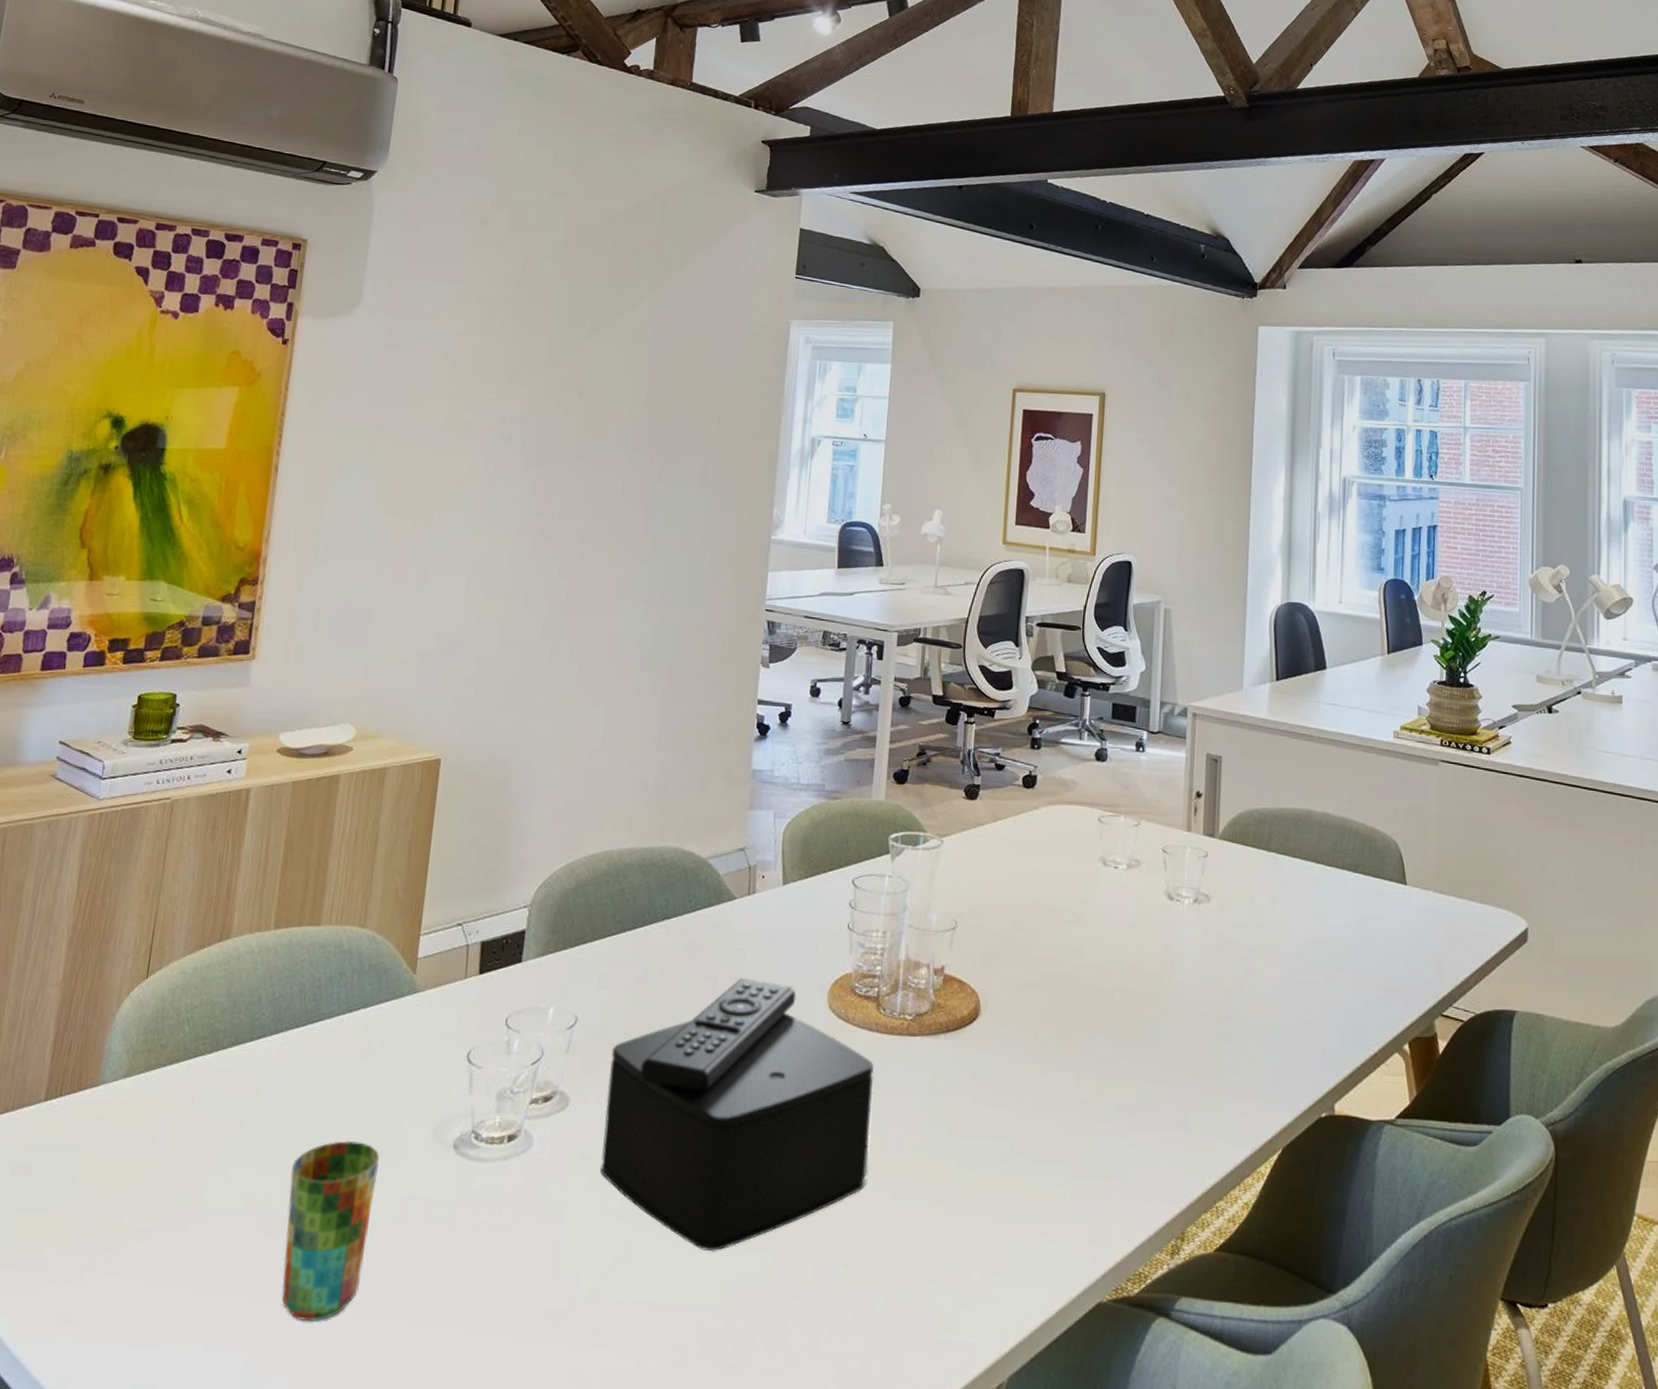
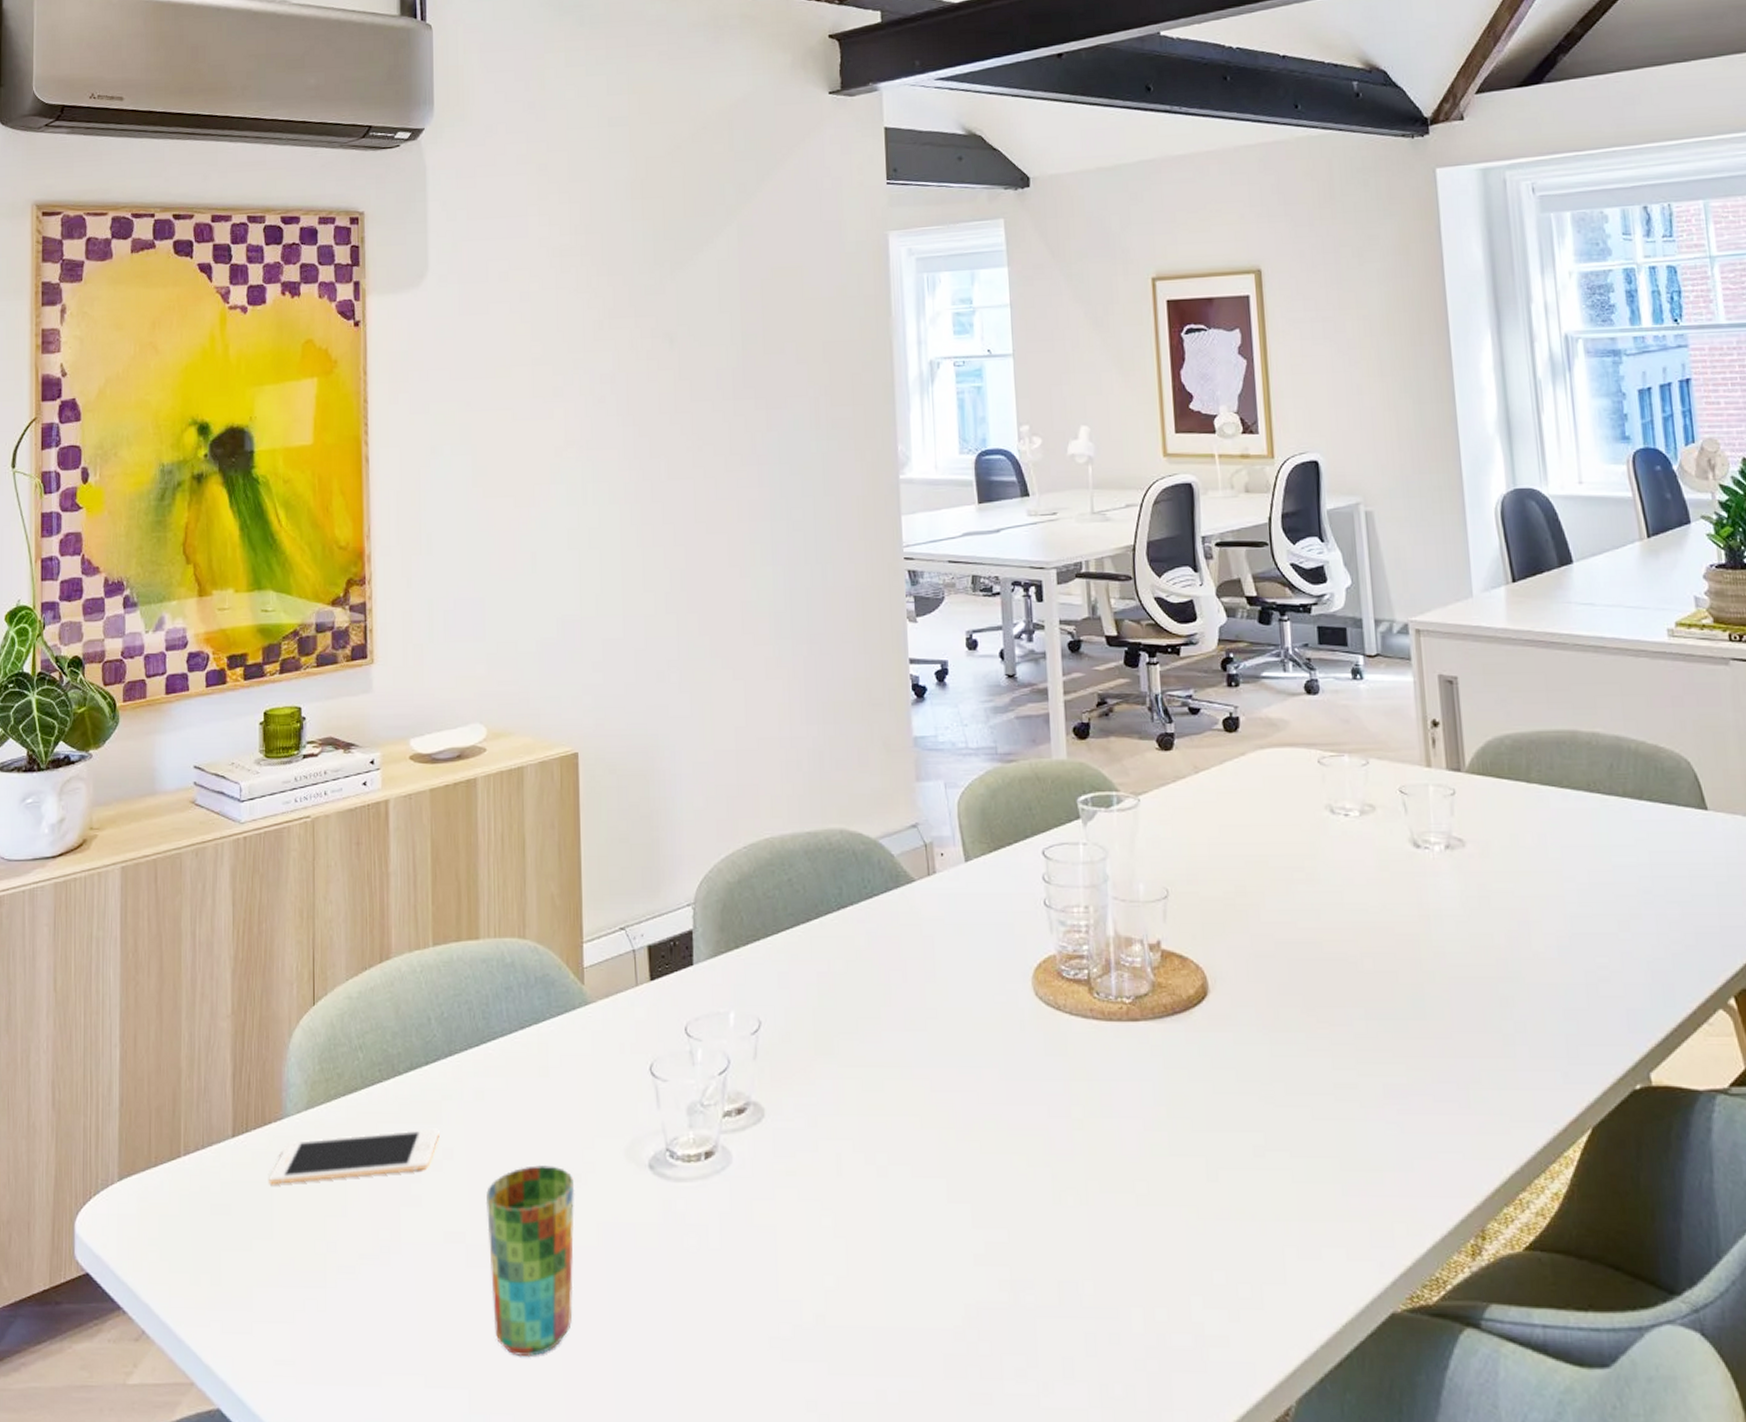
cell phone: none [75,1101,255,1149] -> present [269,1128,440,1185]
speaker: present [600,978,875,1252] -> none [803,968,1104,1270]

